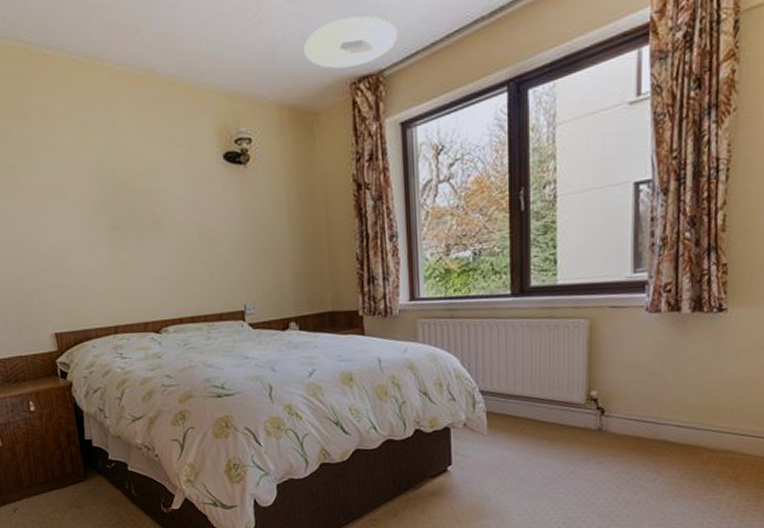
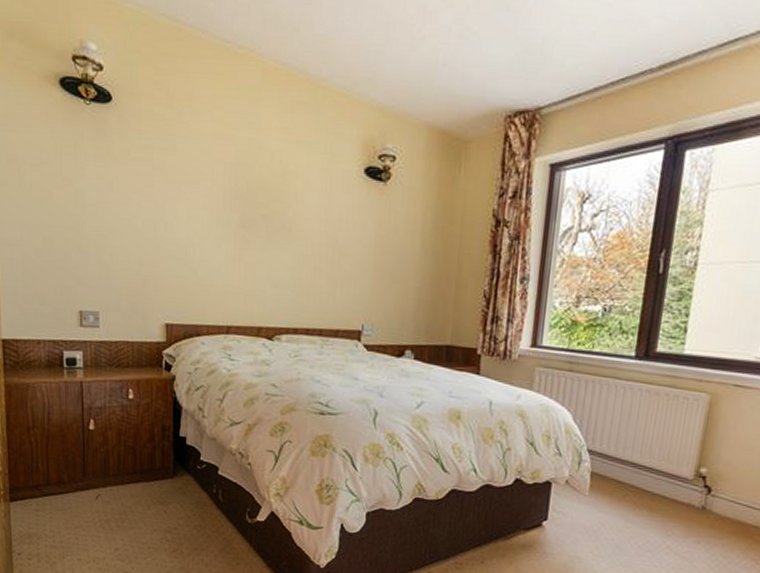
ceiling light: present [303,15,398,69] -> none [462,48,562,100]

